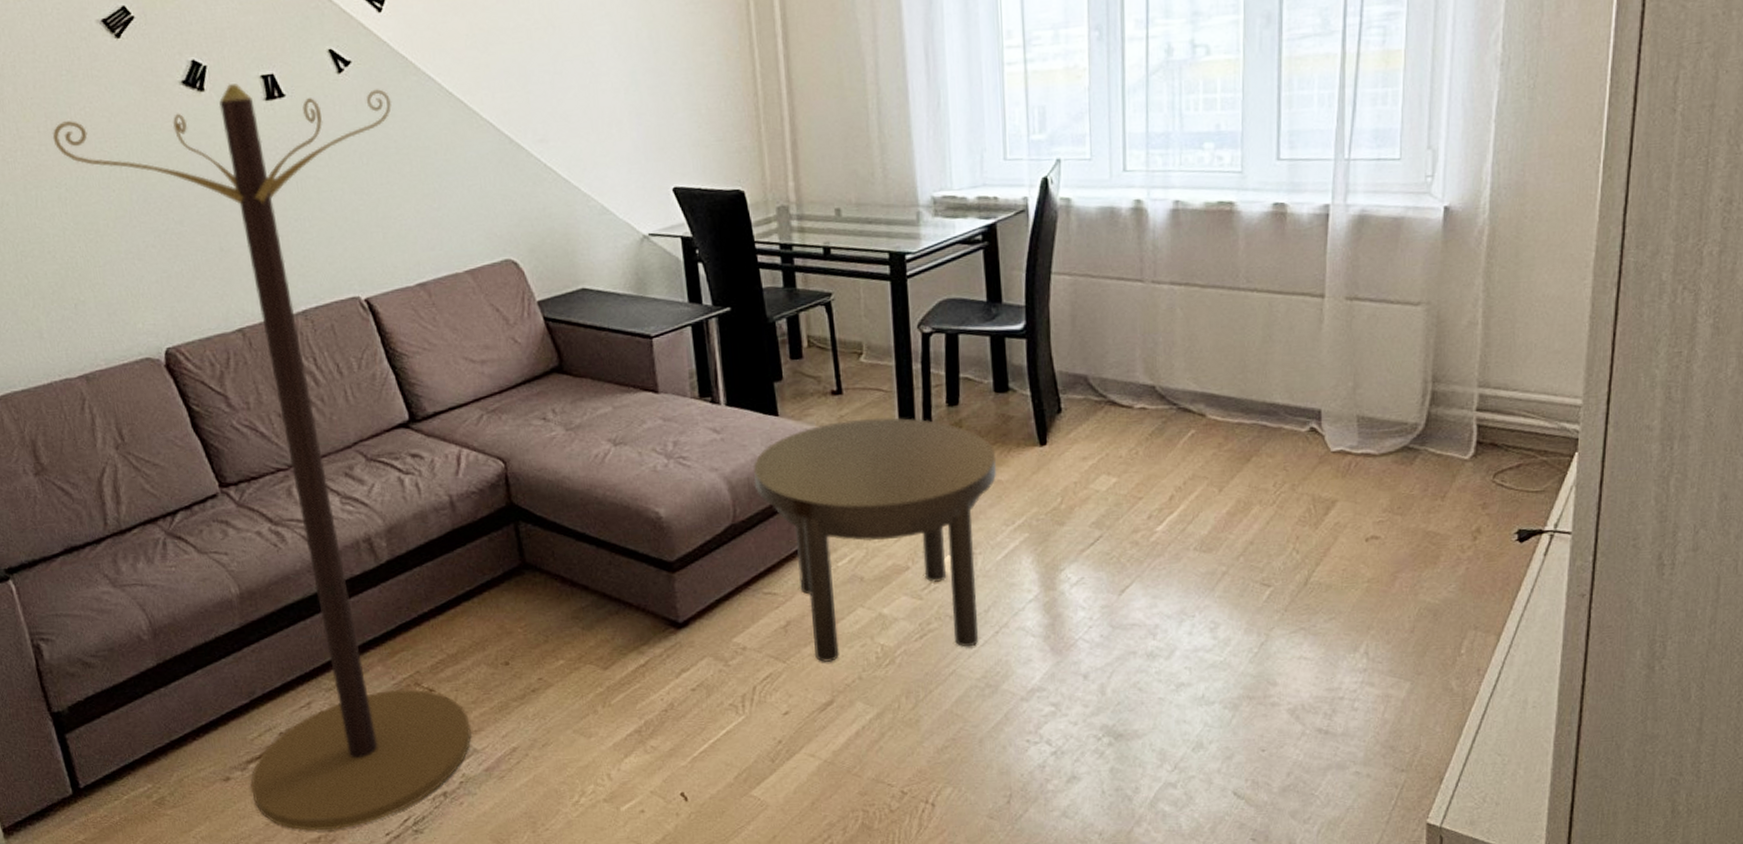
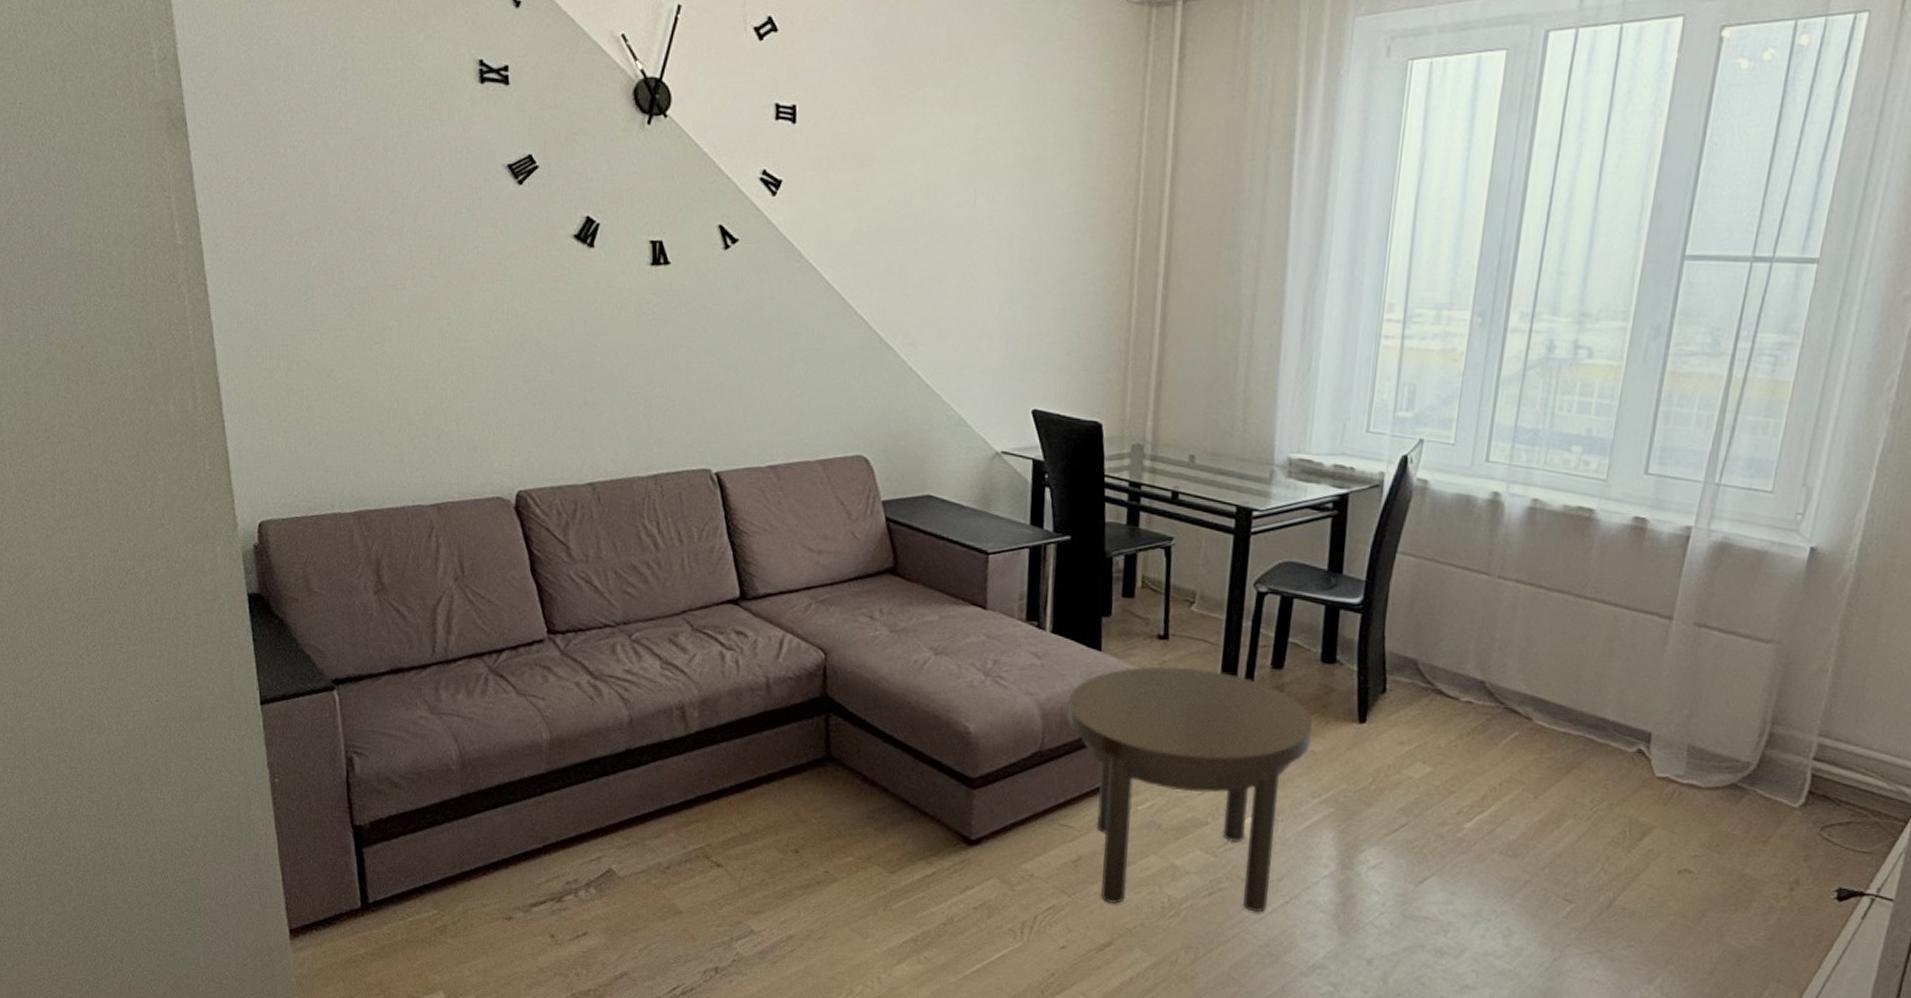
coat rack: present [52,83,472,831] -> none [443,243,772,987]

